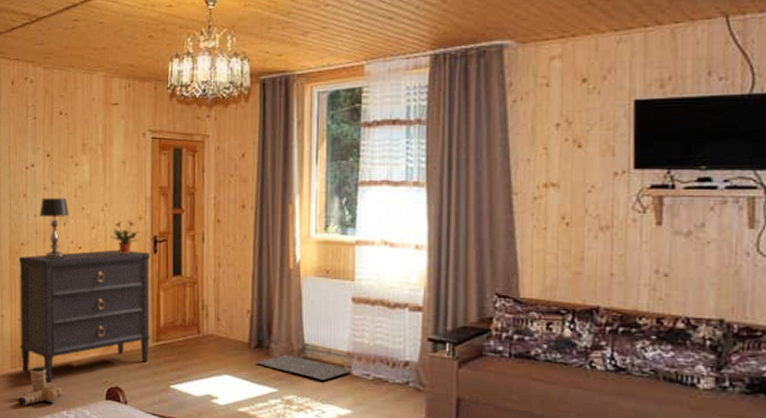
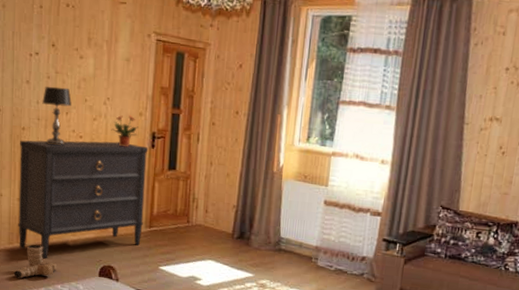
door mat: present [256,354,353,380] -> none [237,245,319,269]

